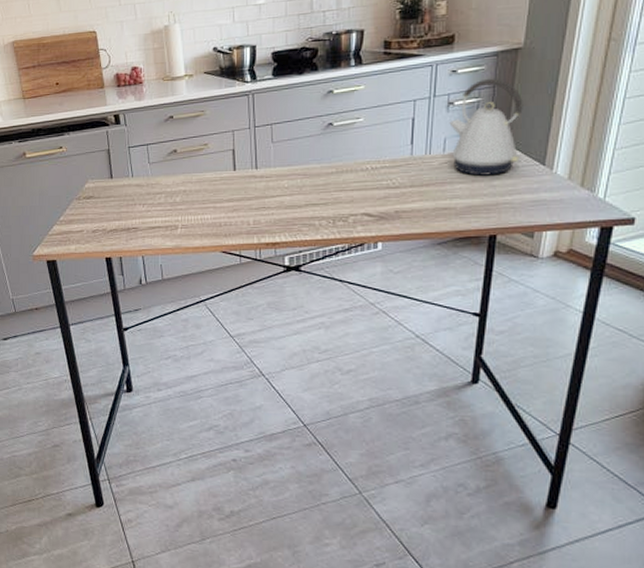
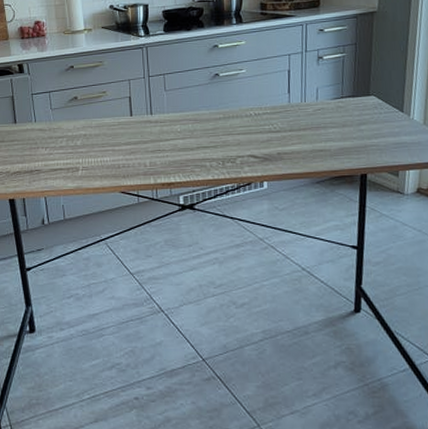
kettle: present [449,78,523,176] -> none [320,36,383,121]

